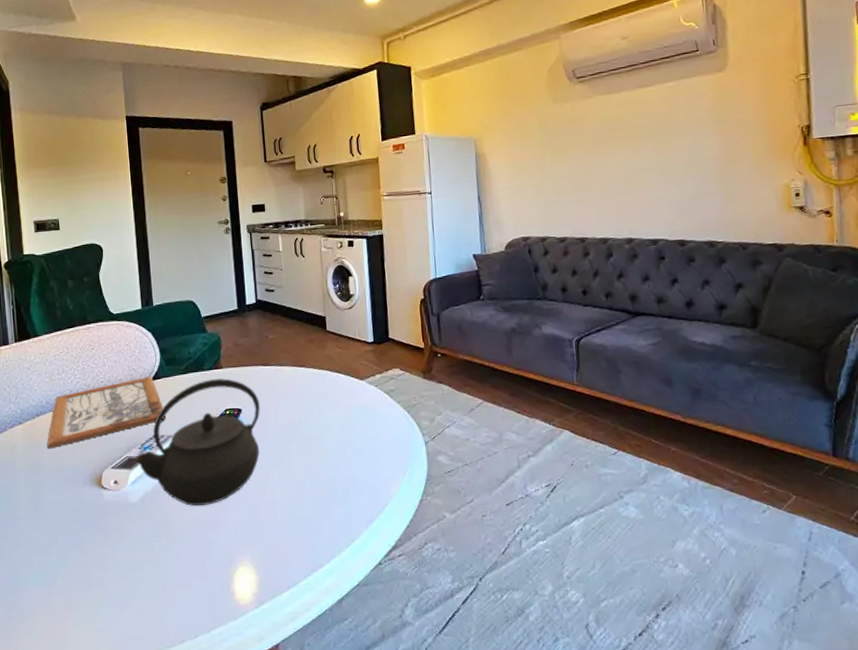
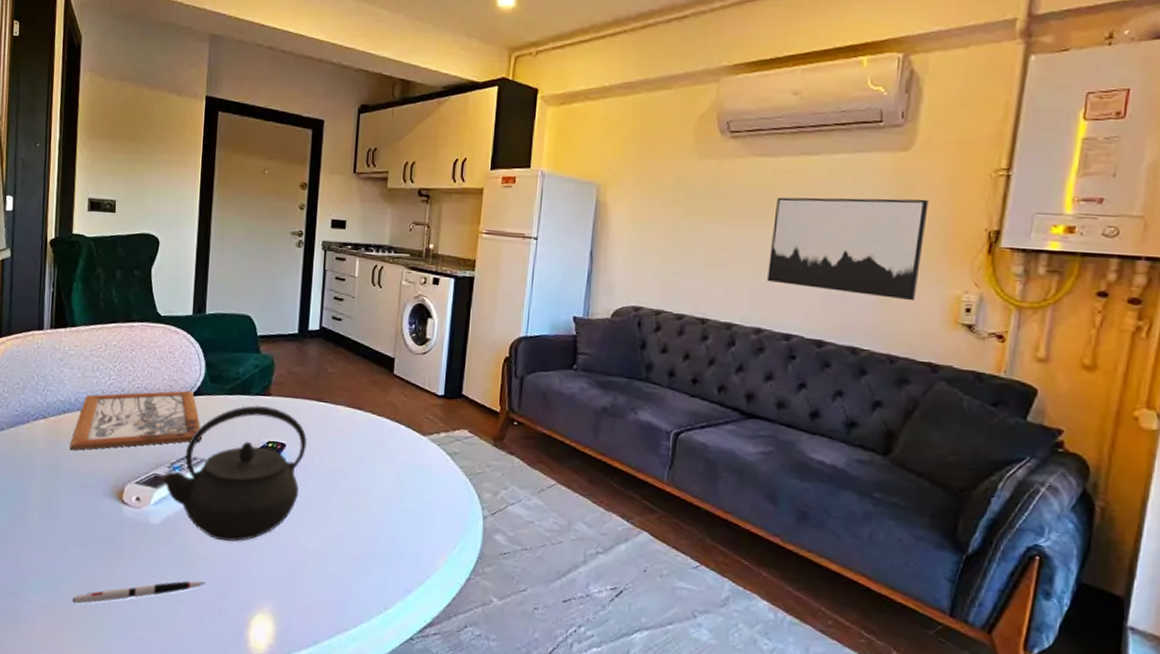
pen: none [68,547,188,589] -> present [72,581,205,604]
wall art: none [625,108,753,198] -> present [767,197,929,301]

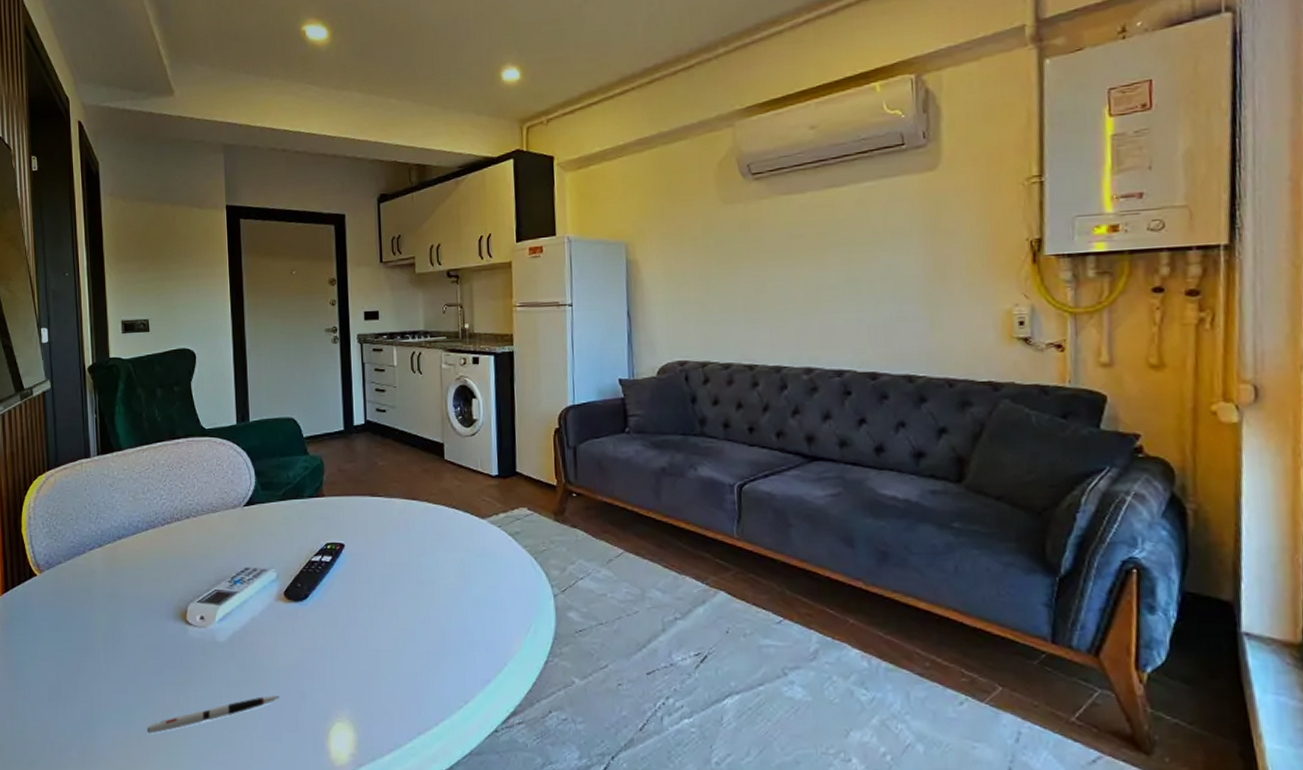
picture frame: present [69,390,203,451] -> none [128,501,260,576]
kettle: present [162,405,308,542] -> none [224,507,366,651]
wall art: present [767,197,929,301] -> none [808,216,966,321]

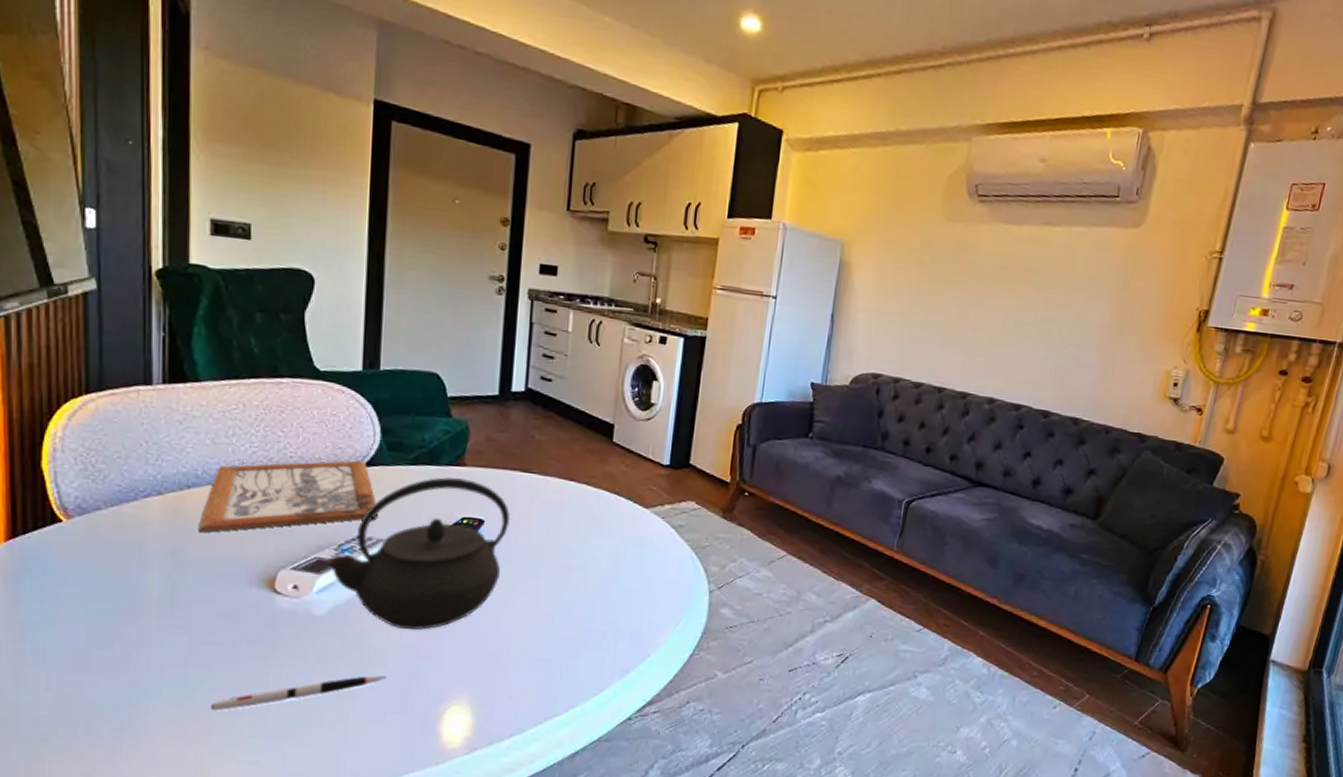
picture frame: none [128,501,260,576] -> present [198,460,379,533]
kettle: none [224,507,366,651] -> present [326,476,511,630]

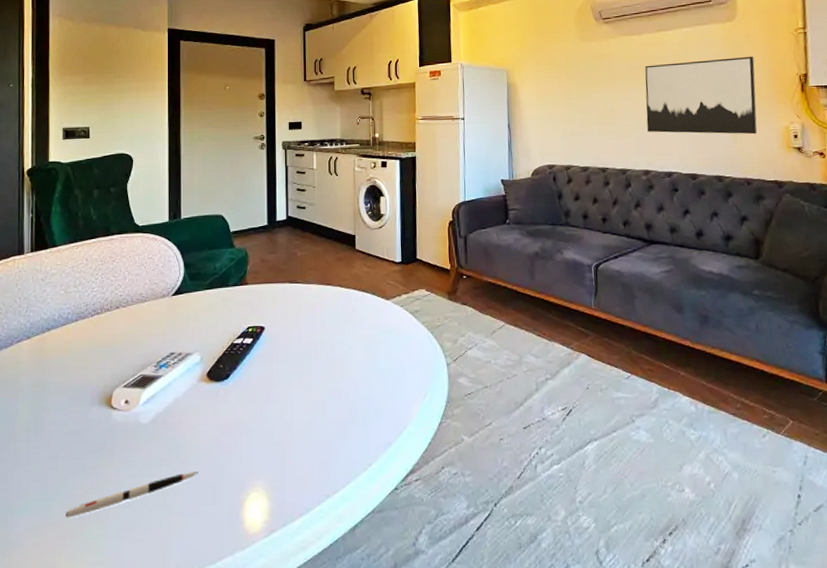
picture frame: present [198,460,379,533] -> none [55,291,186,366]
kettle: present [326,476,511,630] -> none [149,294,285,428]
wall art: none [1003,266,1152,375] -> present [645,56,758,135]

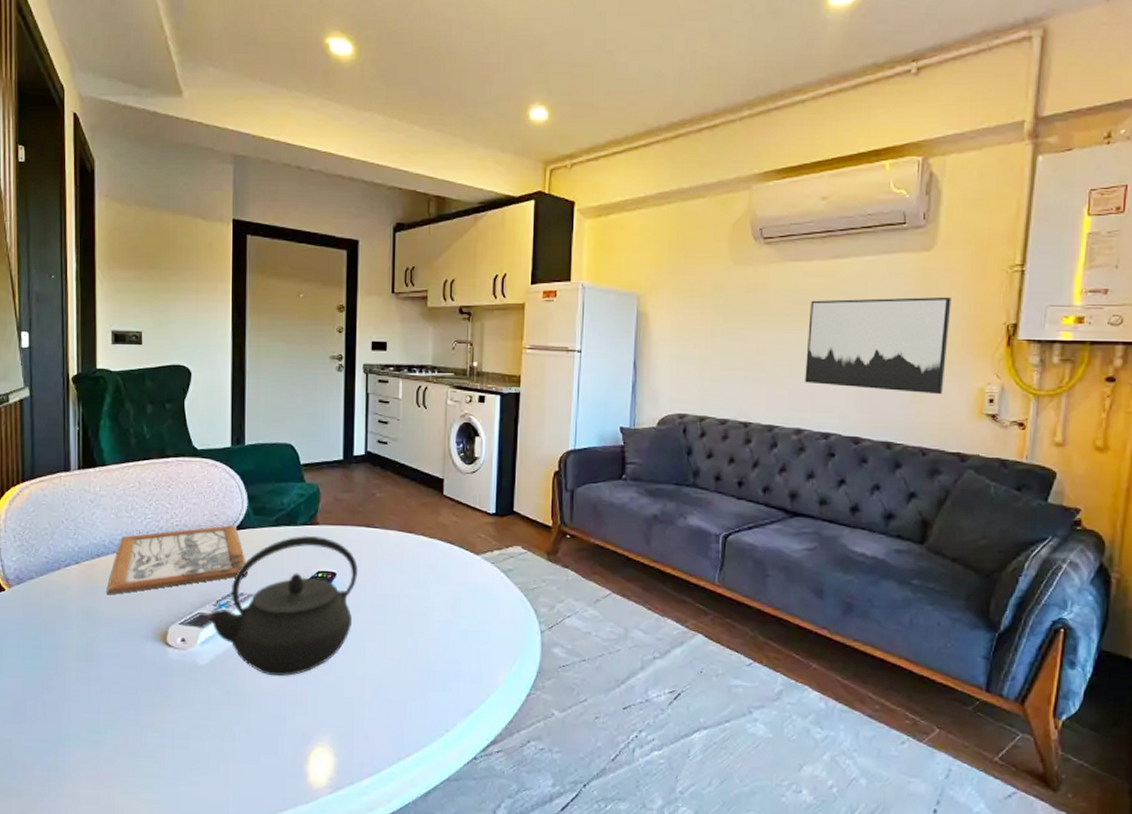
picture frame: none [55,291,186,366] -> present [106,525,249,595]
pen: present [65,471,198,518] -> none [119,719,260,754]
kettle: none [149,294,285,428] -> present [207,535,359,677]

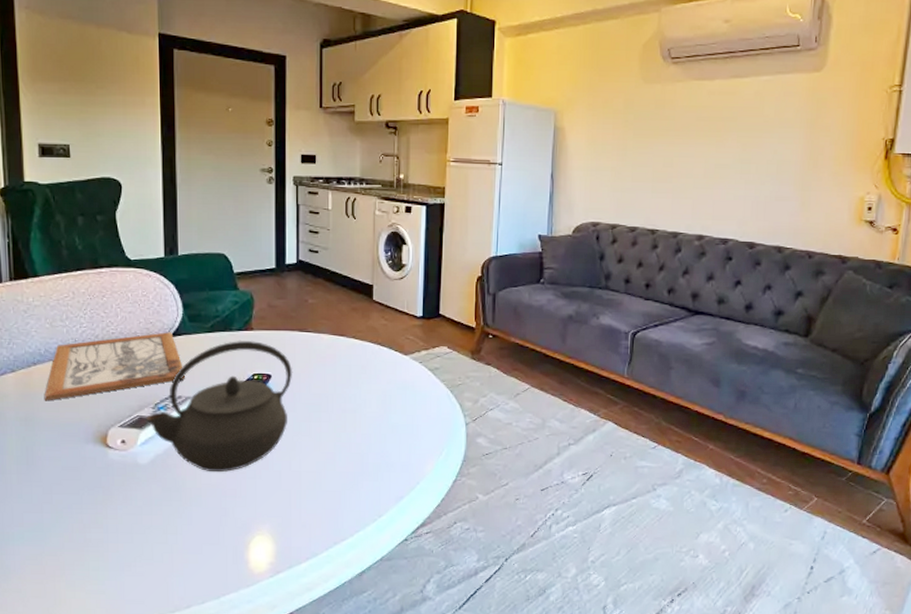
wall art: present [805,296,952,395] -> none [707,114,838,204]

